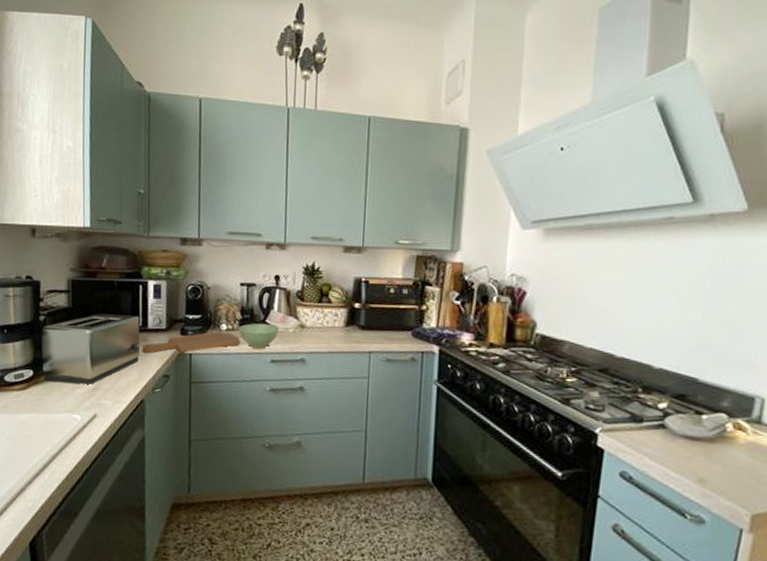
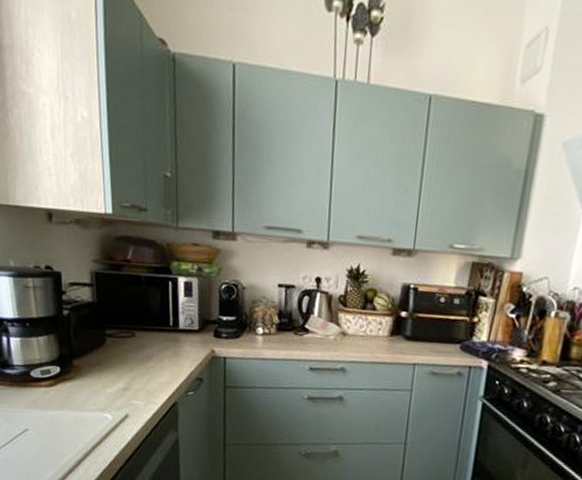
toaster: present [40,313,141,385] -> none [65,310,172,384]
cutting board: present [142,330,241,353] -> none [173,334,278,356]
bowl: present [238,323,280,350] -> none [275,328,320,357]

